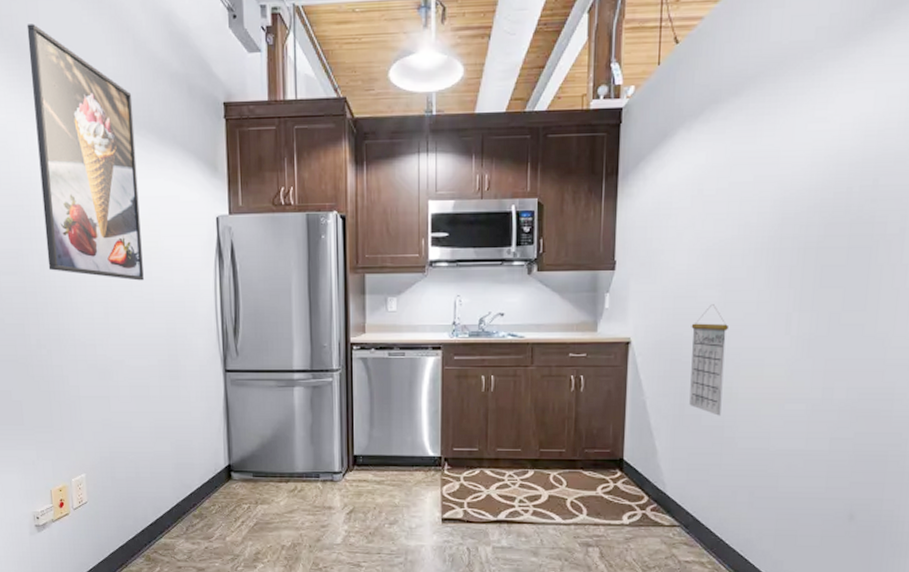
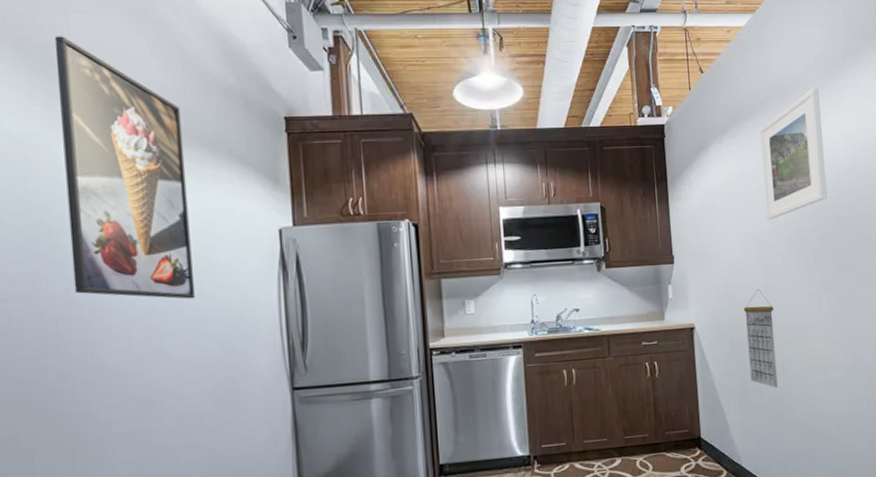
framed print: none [735,59,829,224] -> present [759,88,828,220]

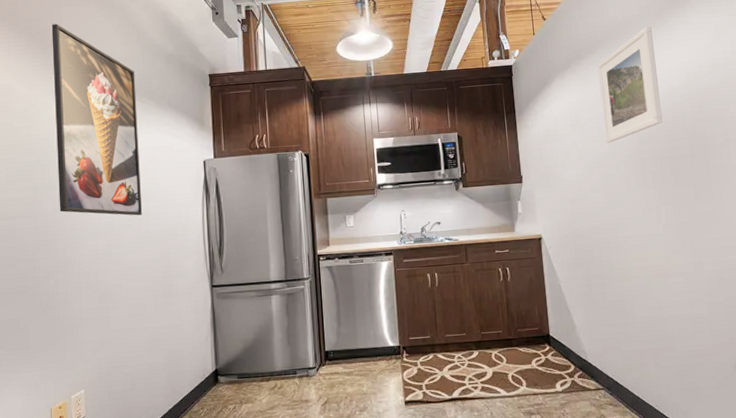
calendar: present [743,289,778,388] -> none [586,204,621,292]

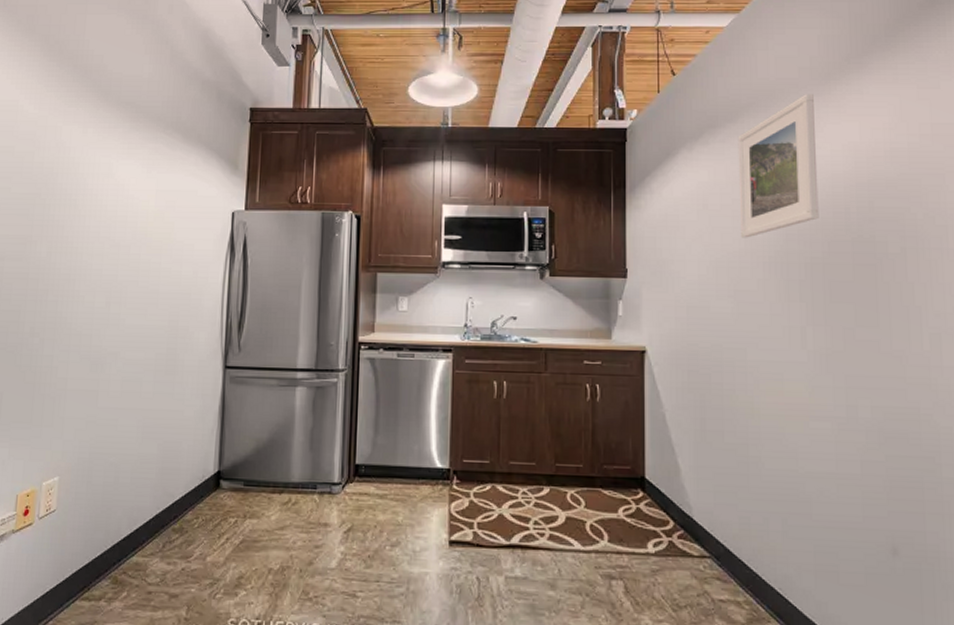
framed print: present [51,24,142,216] -> none [55,33,163,271]

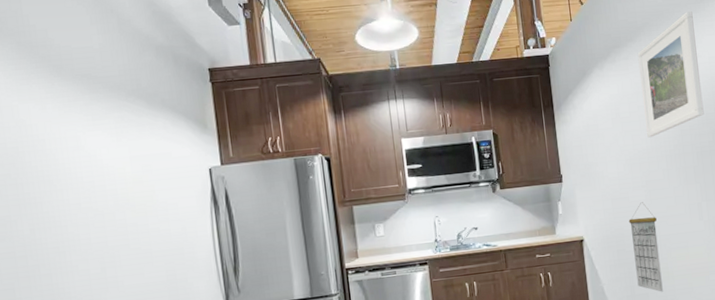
calendar: none [706,315,744,433] -> present [628,202,663,292]

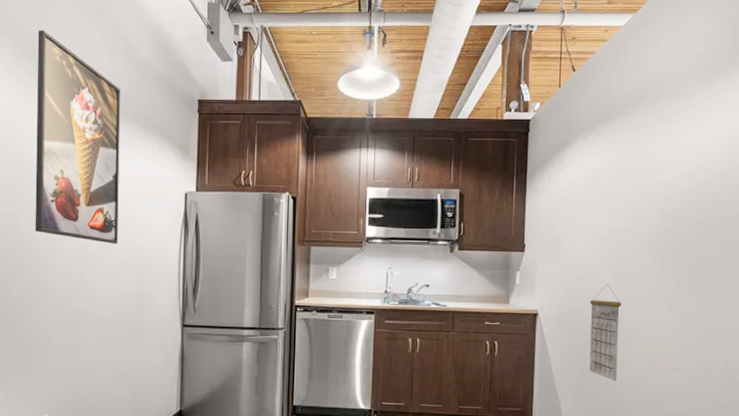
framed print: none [9,9,140,234] -> present [35,30,121,244]
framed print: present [637,11,704,138] -> none [625,89,697,218]

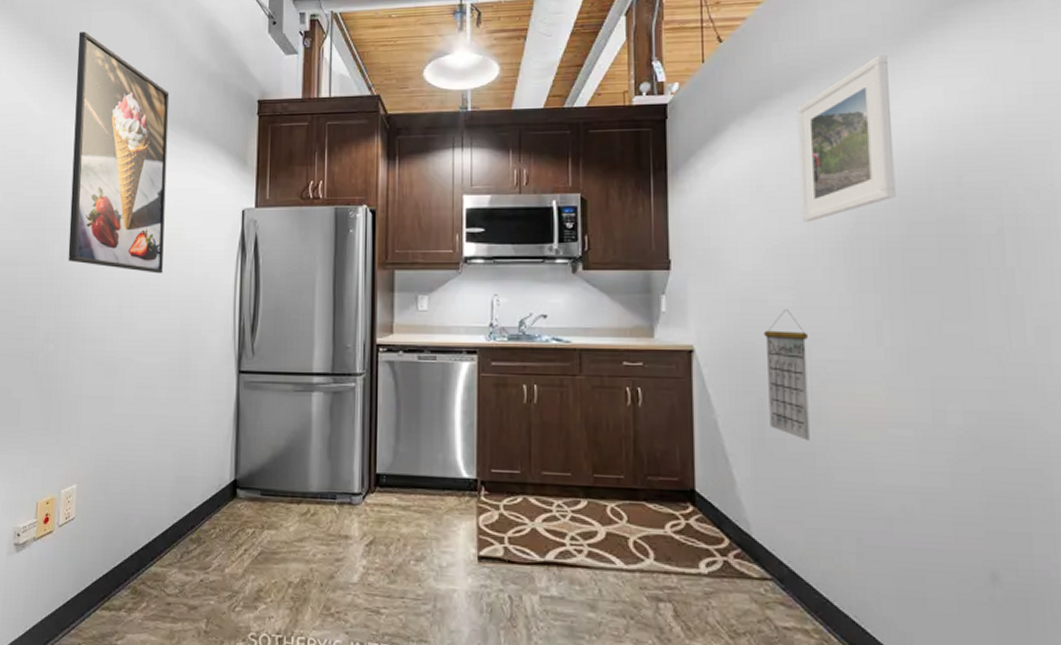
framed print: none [625,89,697,218] -> present [796,55,896,222]

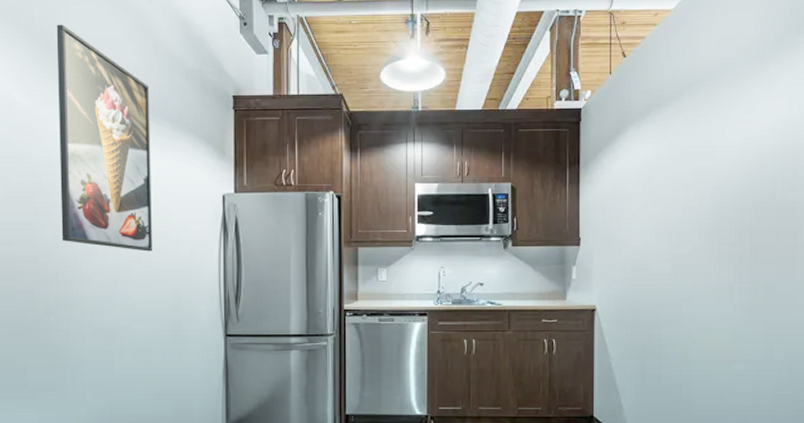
calendar: present [763,309,810,441] -> none [648,276,680,376]
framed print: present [796,55,896,222] -> none [680,73,750,207]

